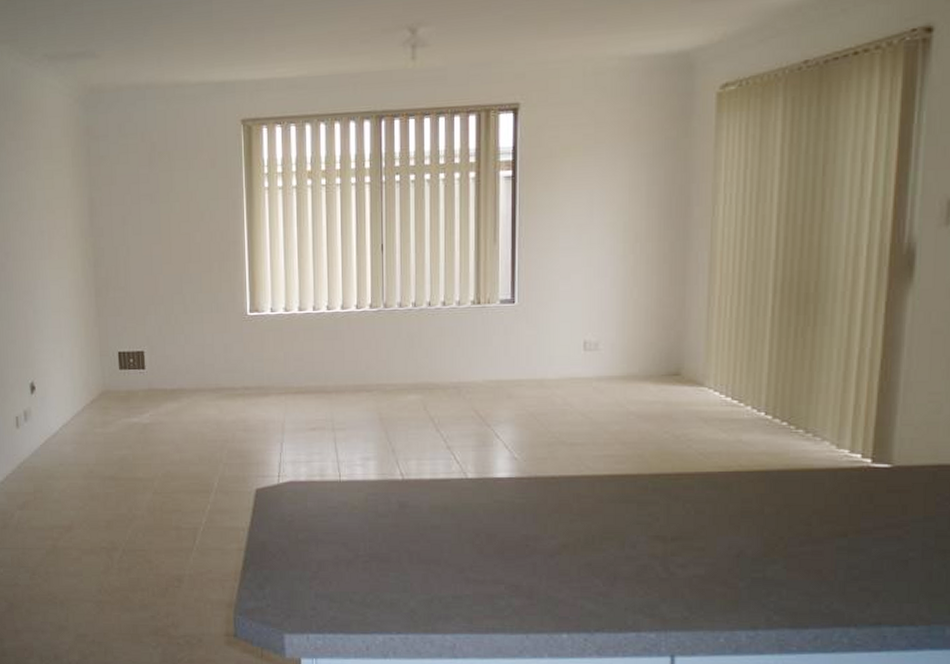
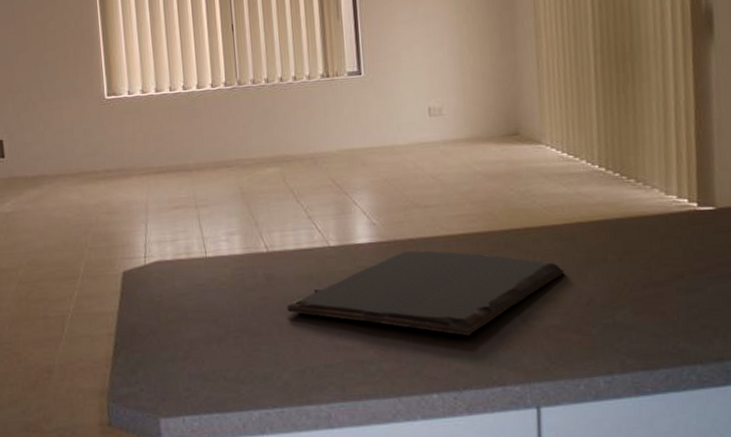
cutting board: none [419,489,716,579] -> present [287,250,565,336]

